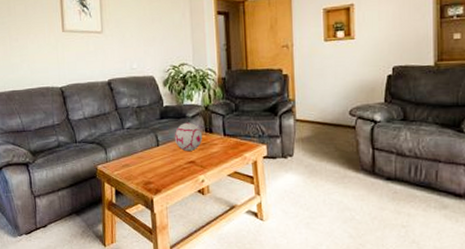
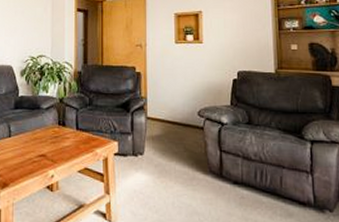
decorative ball: present [174,122,203,151] -> none [27,114,56,144]

